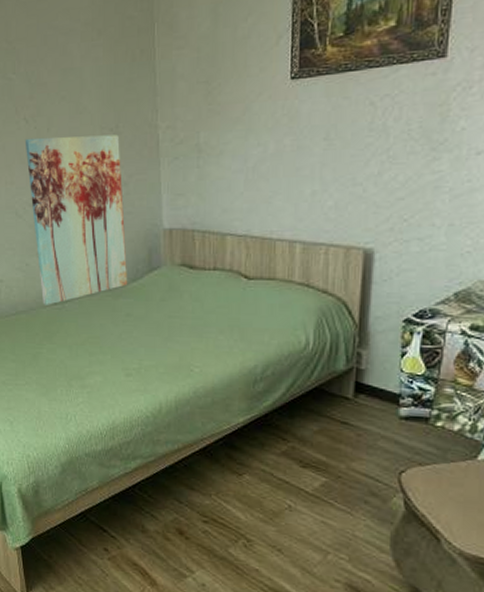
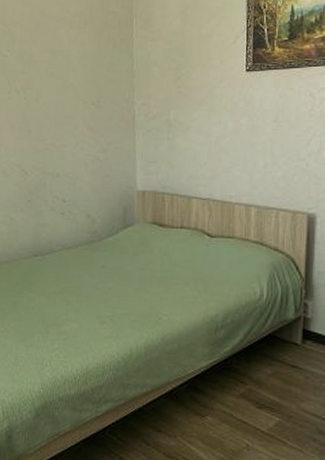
wall art: present [25,134,128,305] -> none [15,107,105,257]

